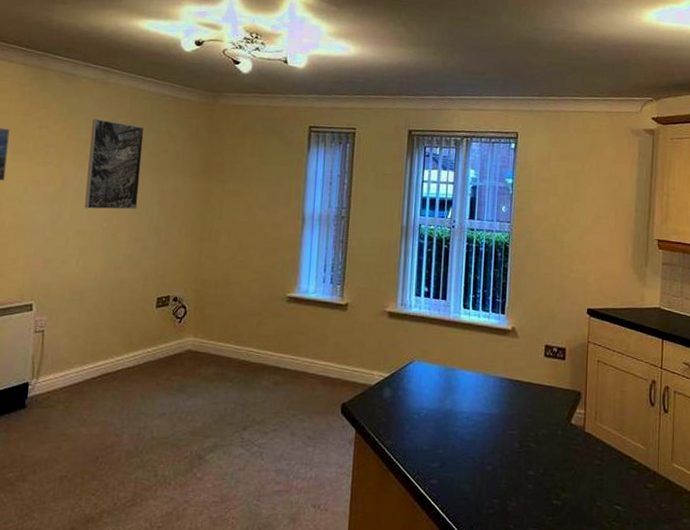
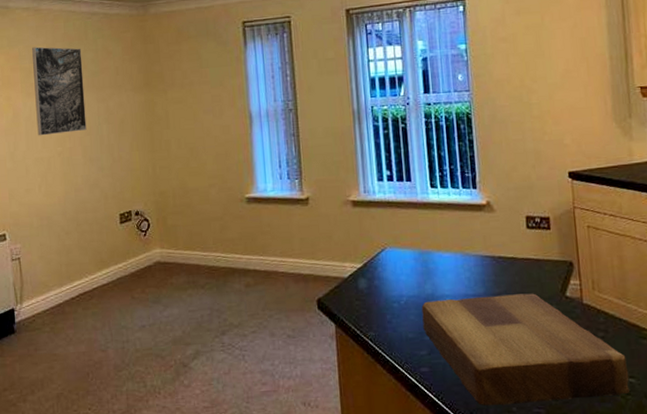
cutting board: none [438,416,617,522] -> present [421,293,630,406]

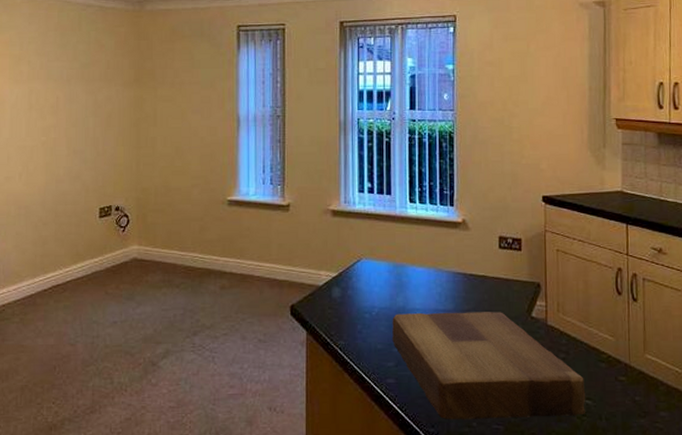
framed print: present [32,46,87,136] -> none [22,34,74,124]

